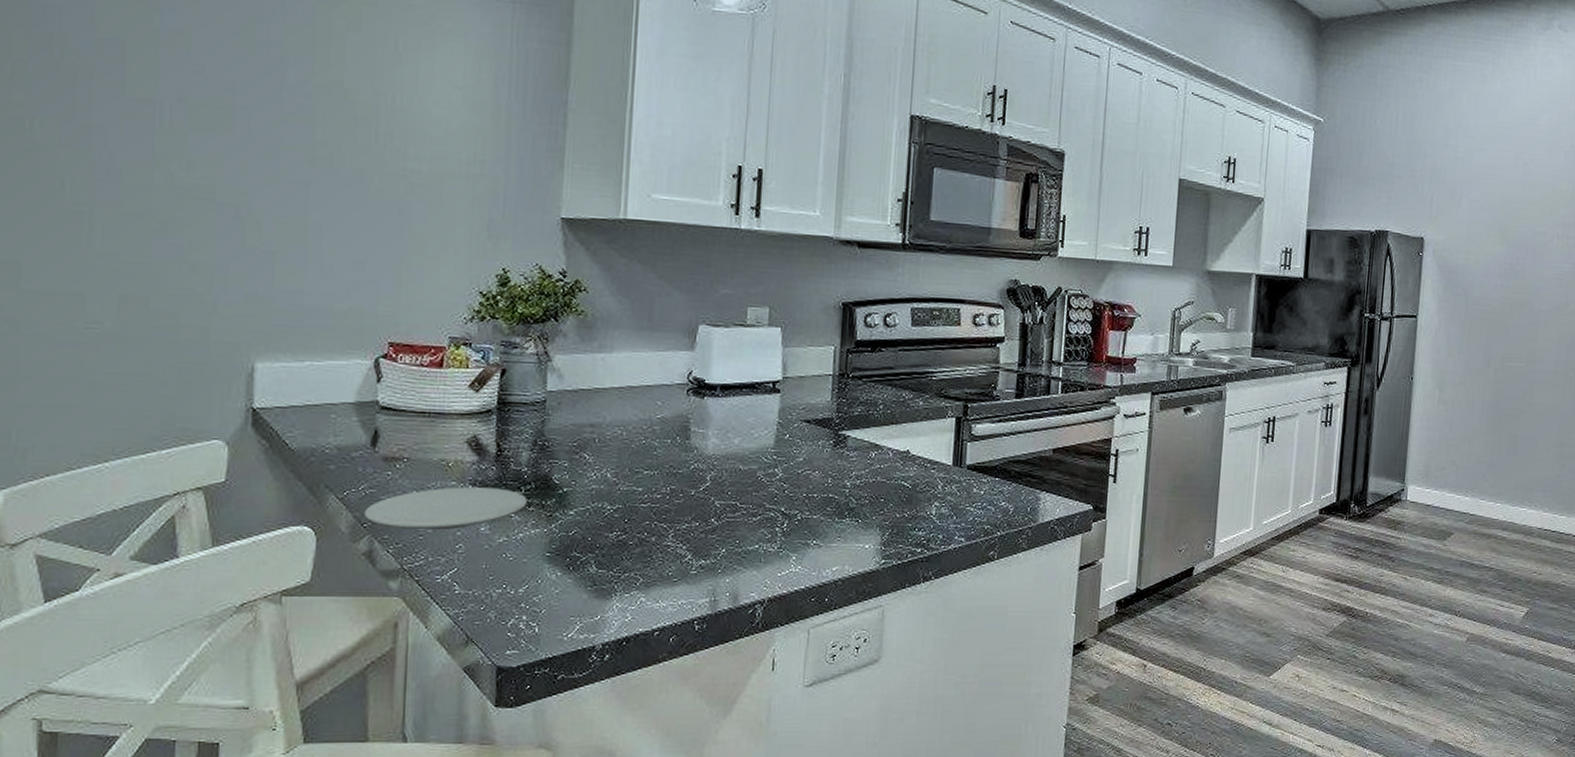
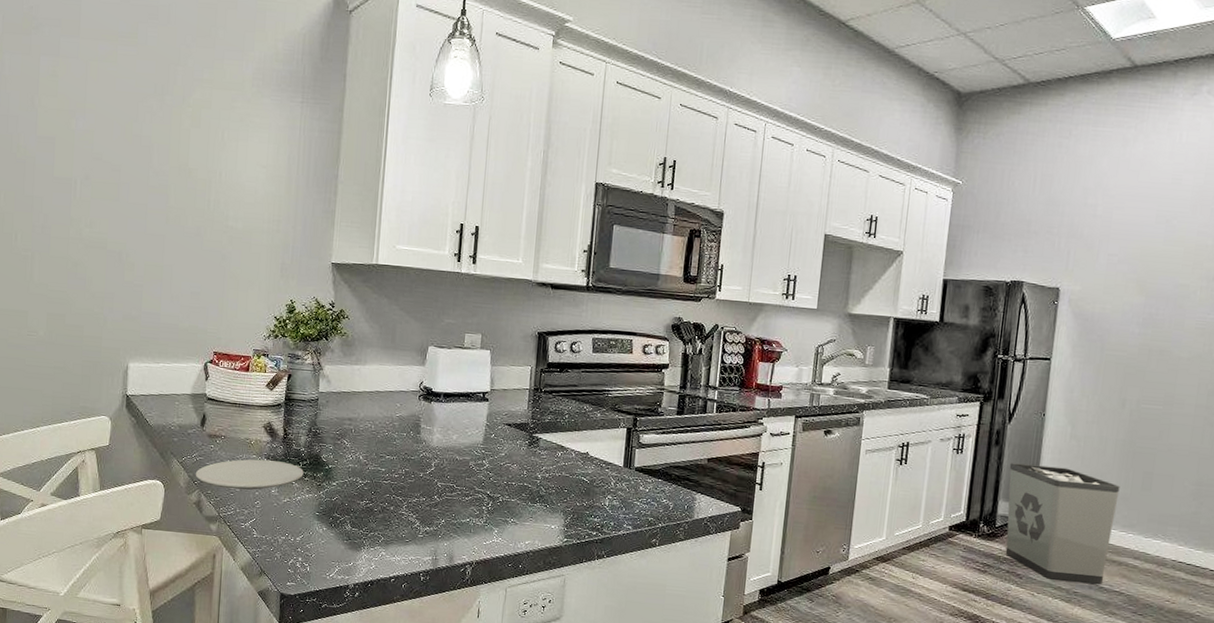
recycling bin: none [1377,433,1487,560] -> present [1005,463,1120,584]

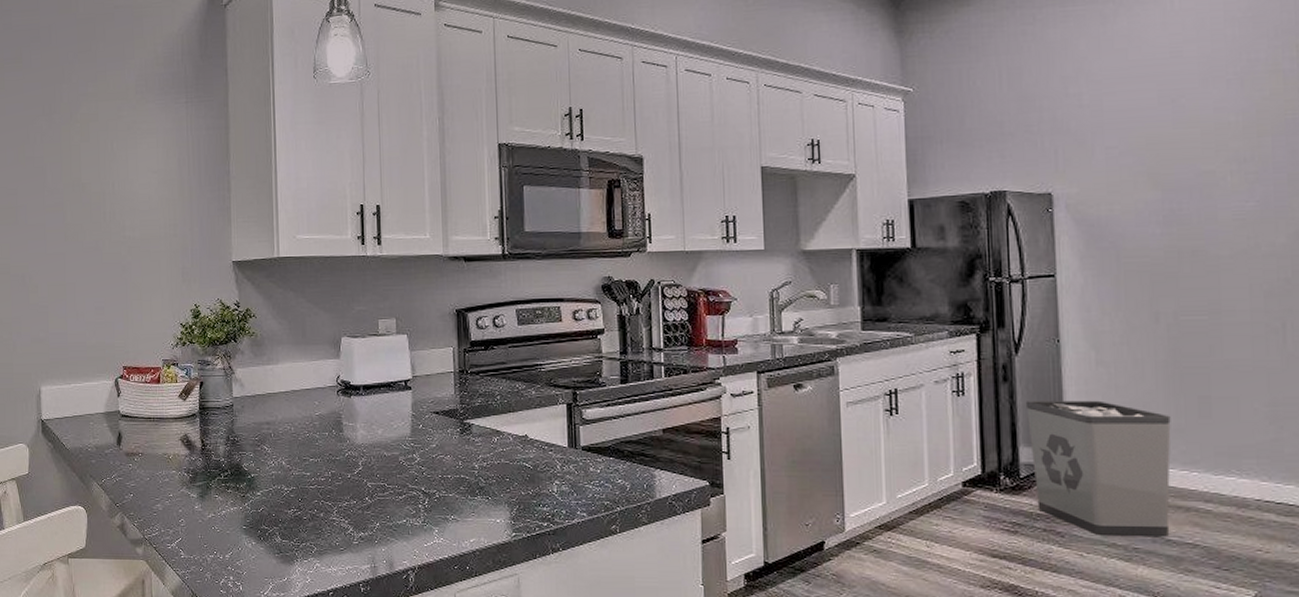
plate: present [195,459,304,490] -> none [116,475,226,509]

